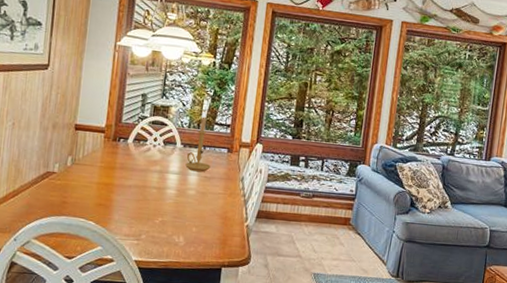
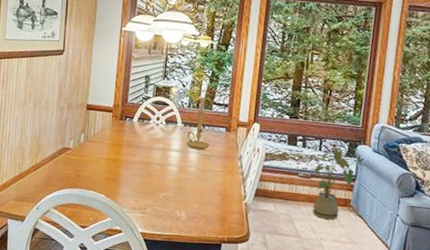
house plant: none [308,168,362,239] -> present [306,148,362,220]

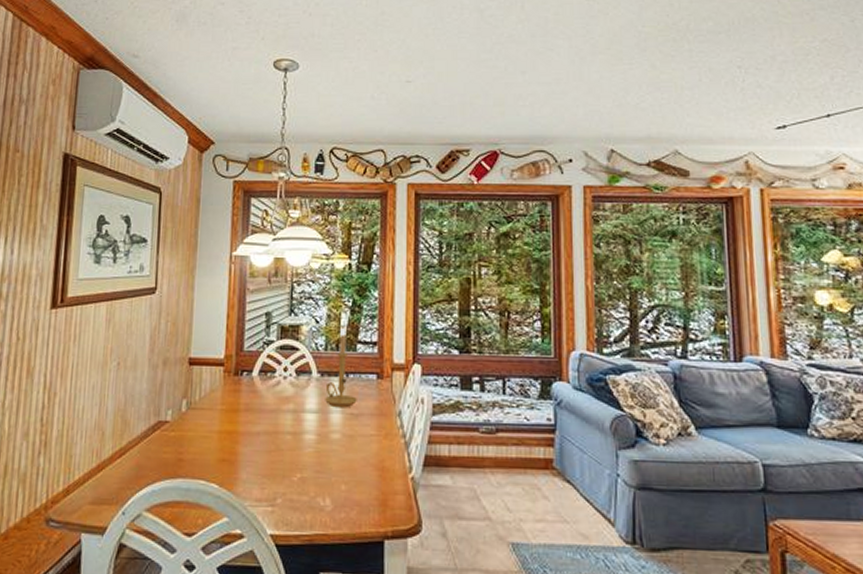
house plant: present [306,148,362,220] -> none [488,388,563,491]

